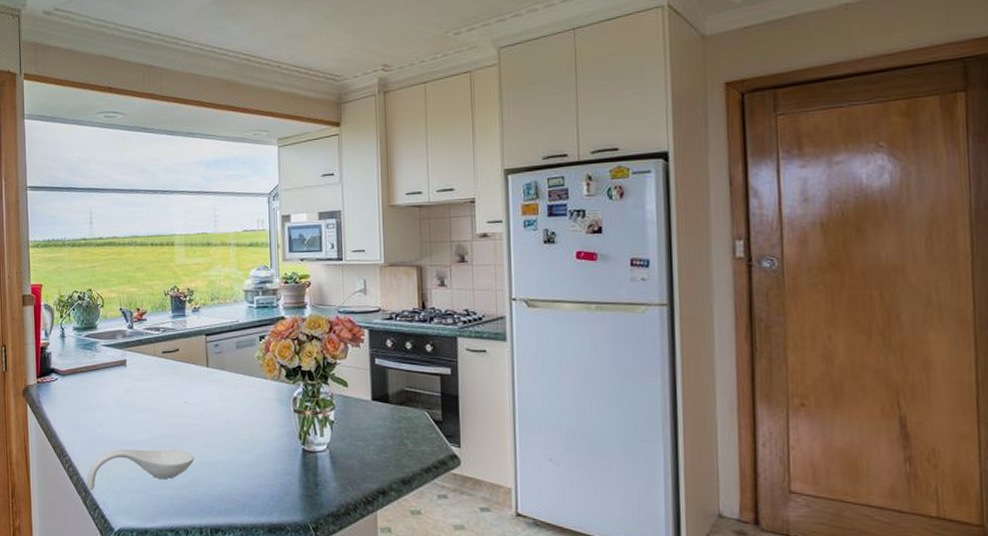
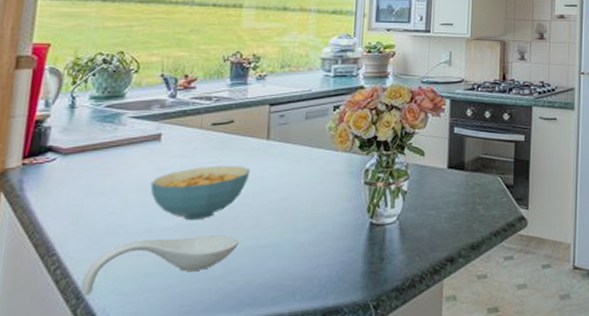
cereal bowl: none [123,389,197,436] -> present [150,165,251,221]

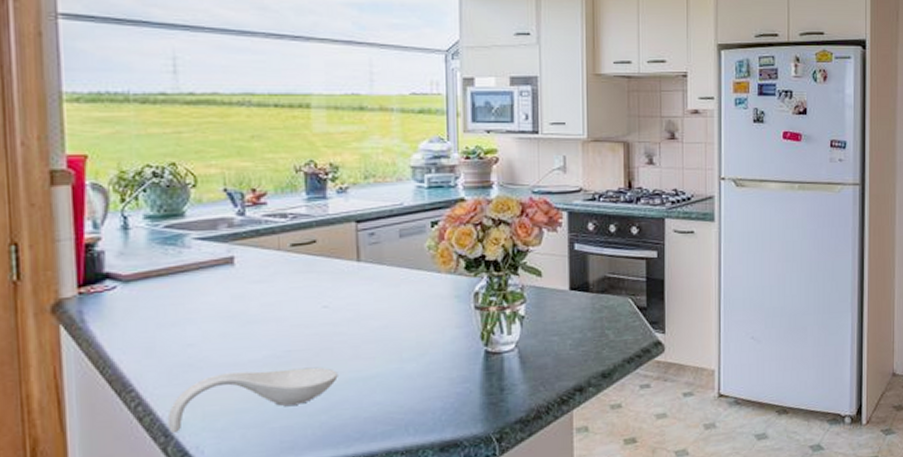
cereal bowl: present [150,165,251,221] -> none [229,290,342,352]

